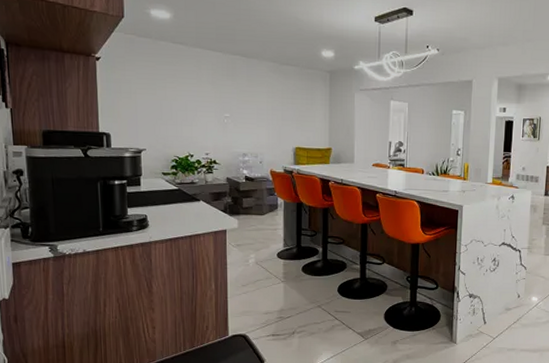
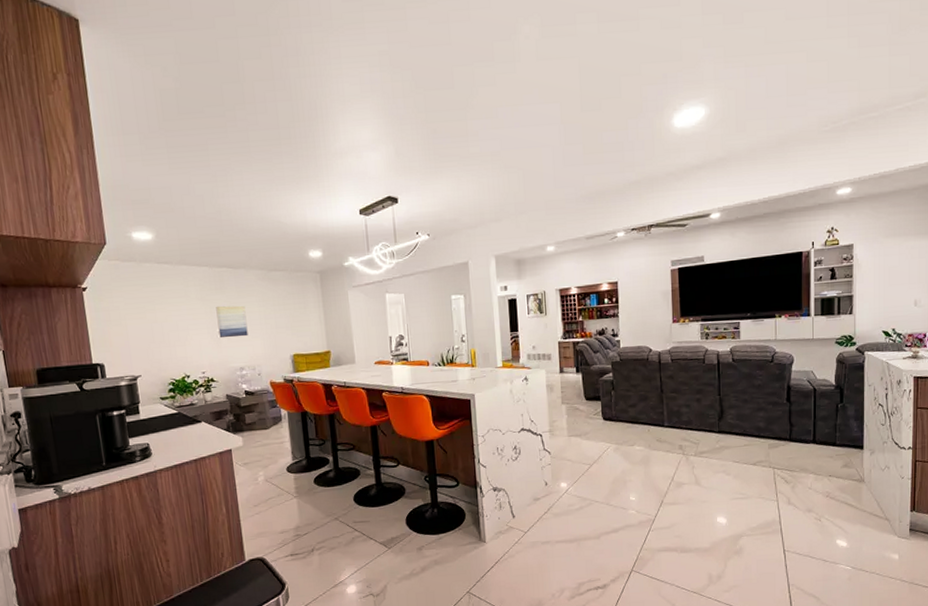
wall art: none [225,93,254,125] -> present [216,305,248,338]

